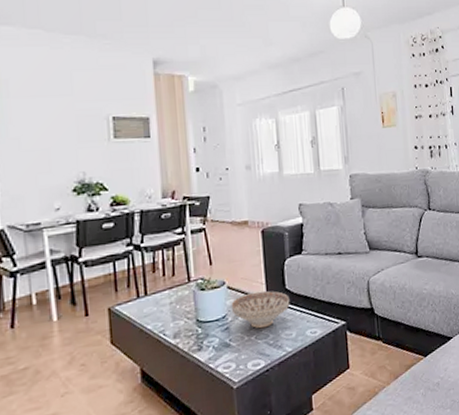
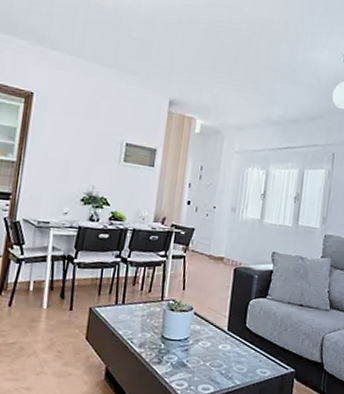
decorative bowl: present [231,291,290,329] -> none [193,322,248,358]

